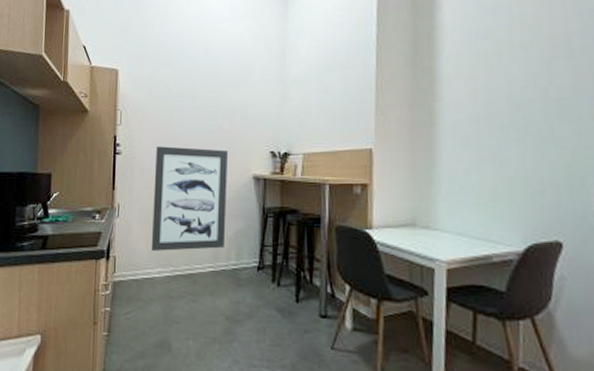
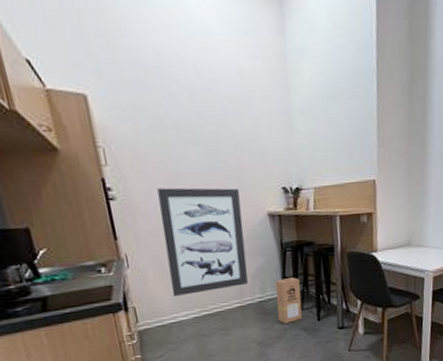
cardboard box: none [251,247,279,299] -> present [275,277,302,324]

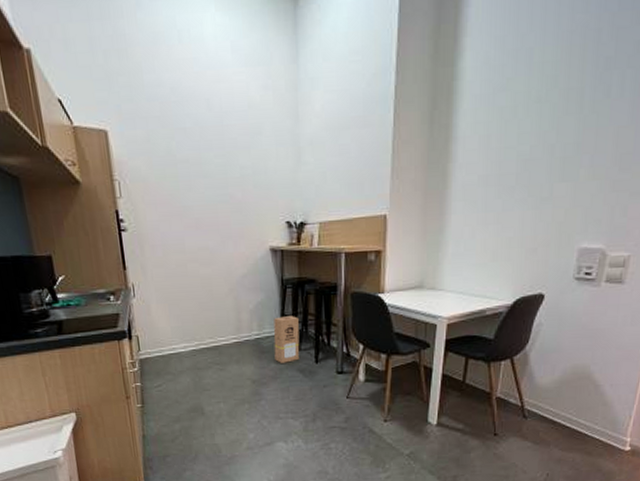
wall art: present [157,187,248,296] -> none [165,220,247,328]

